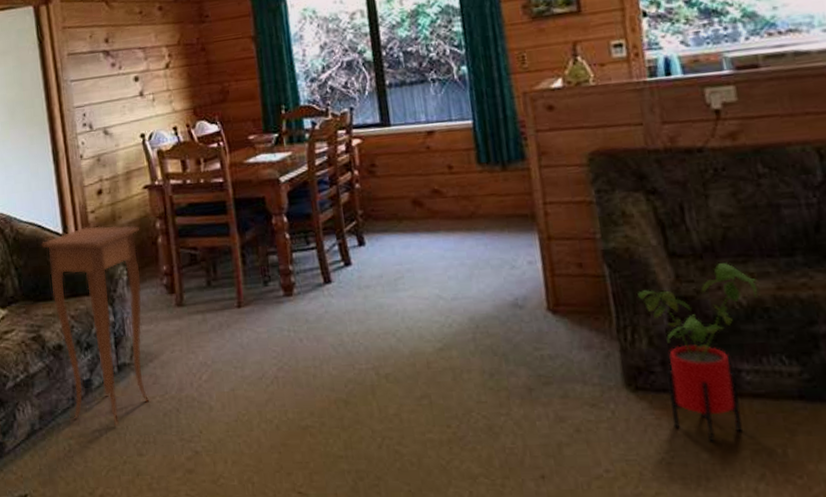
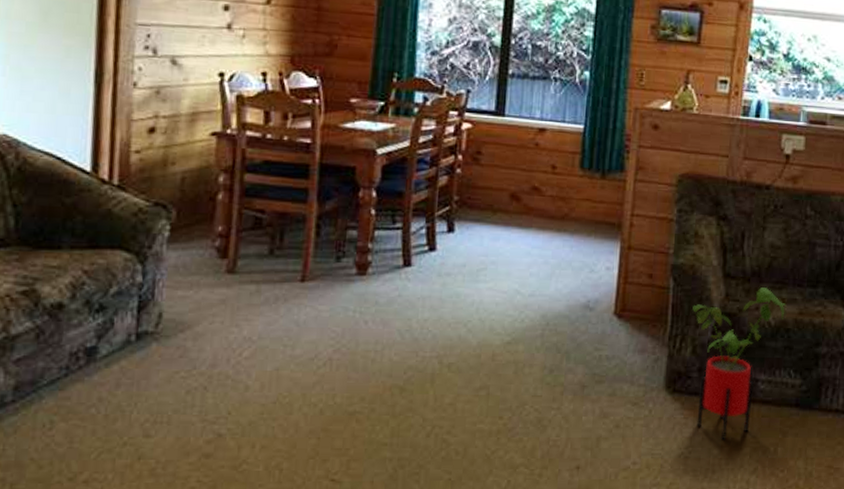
side table: present [41,225,150,425] -> none [57,168,196,401]

